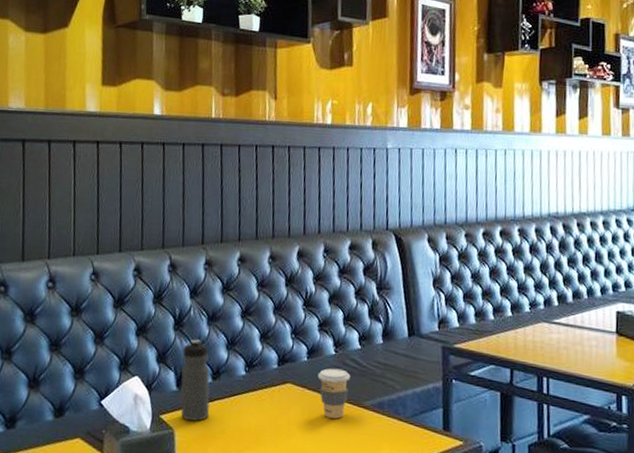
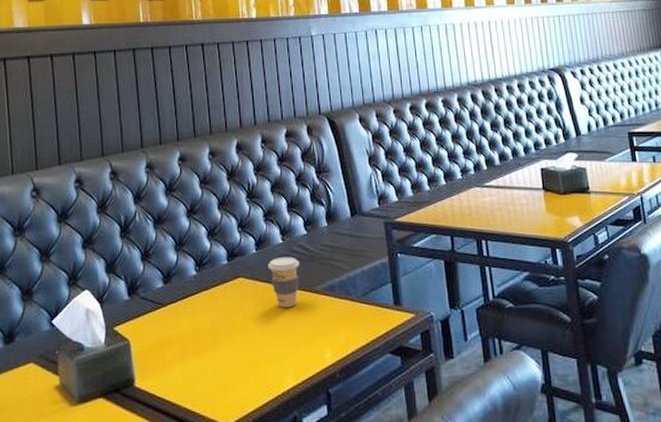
water bottle: present [181,339,210,422] -> none [131,244,164,330]

